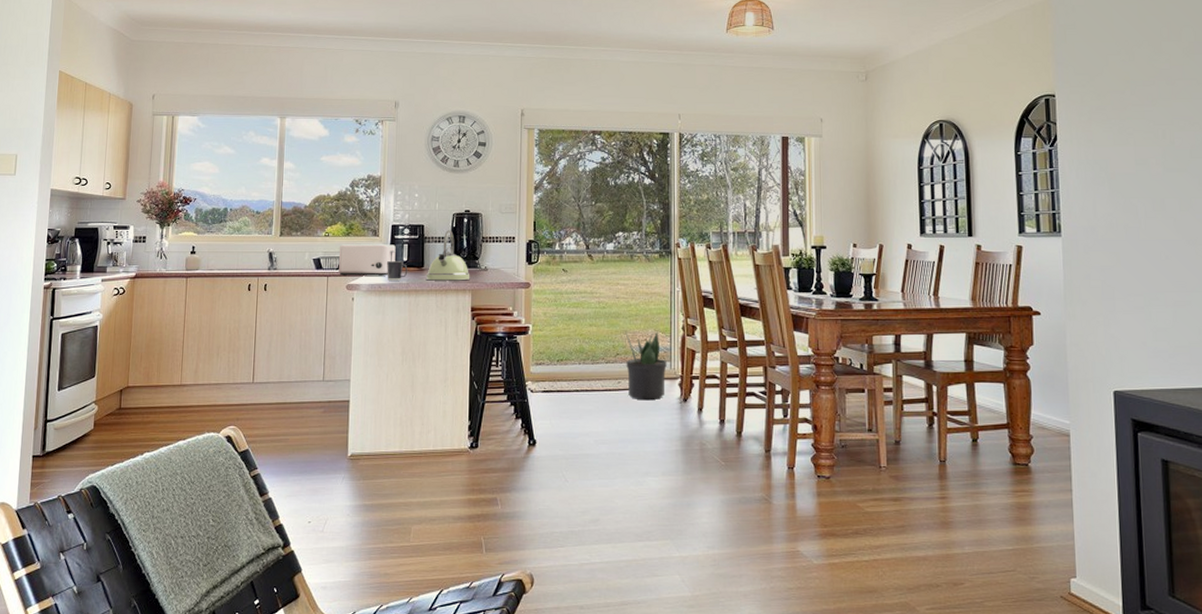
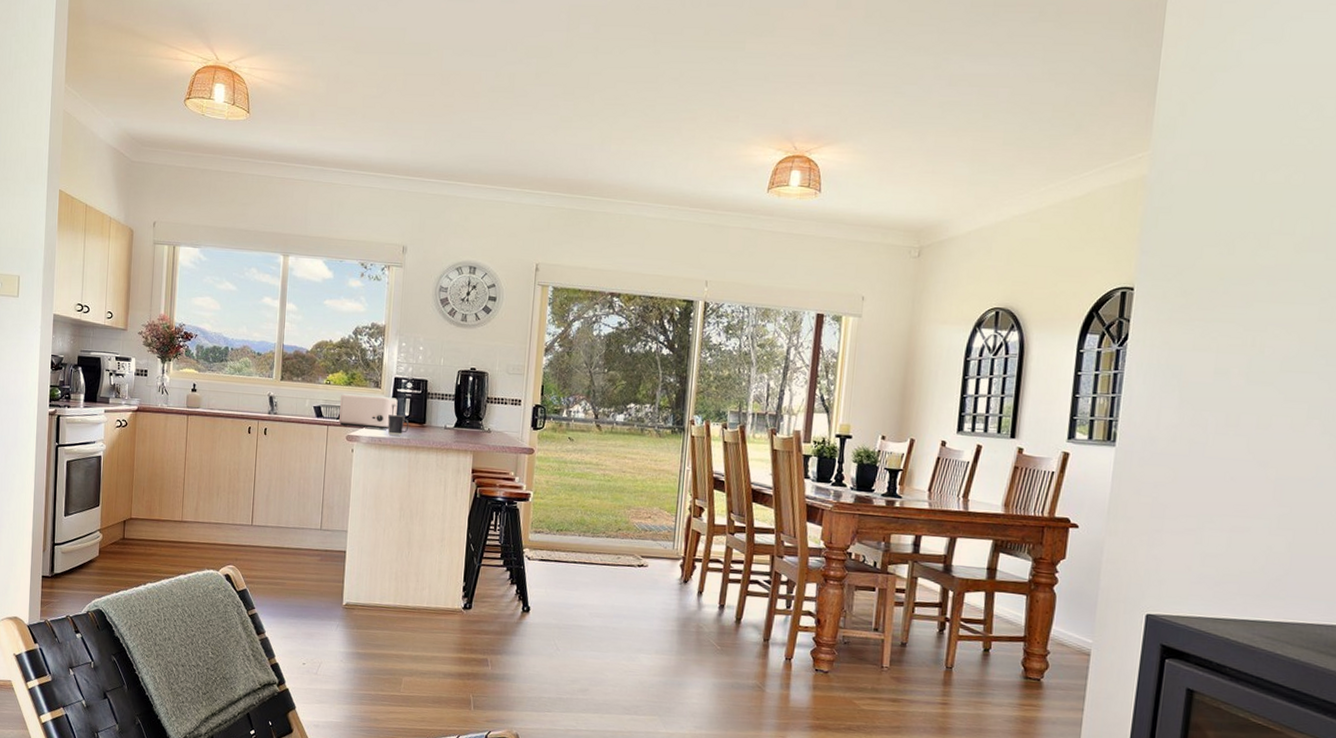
kettle: present [425,230,470,281] -> none [426,387,473,442]
planter: present [625,331,667,399] -> none [627,507,670,579]

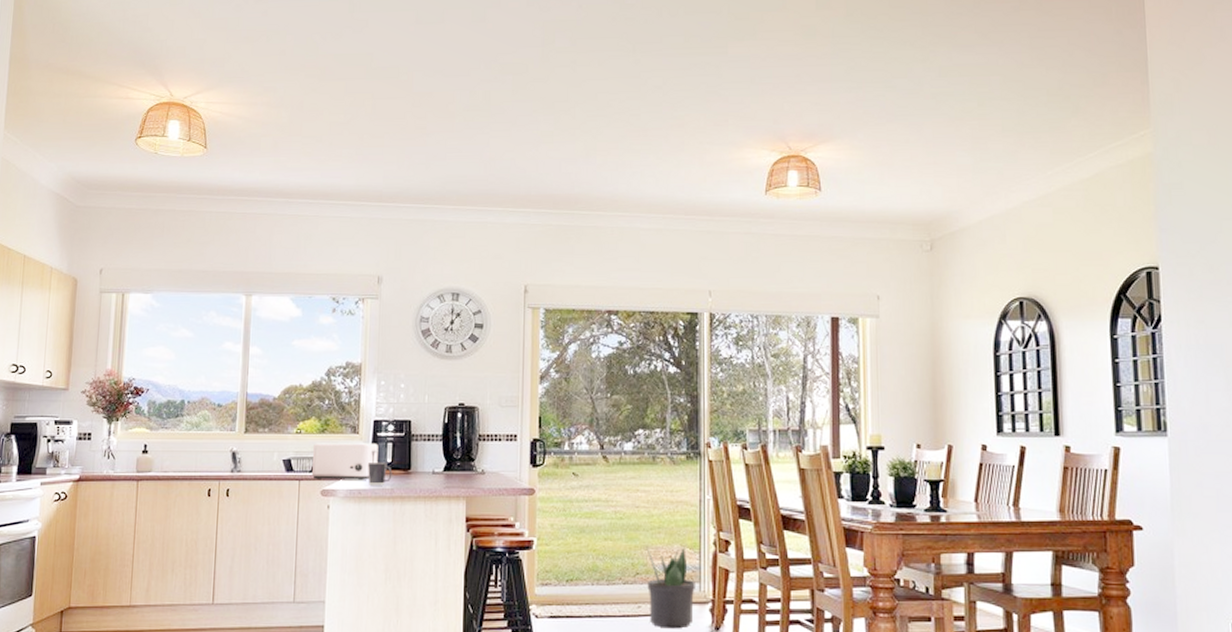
planter: none [627,507,670,579] -> present [646,546,695,628]

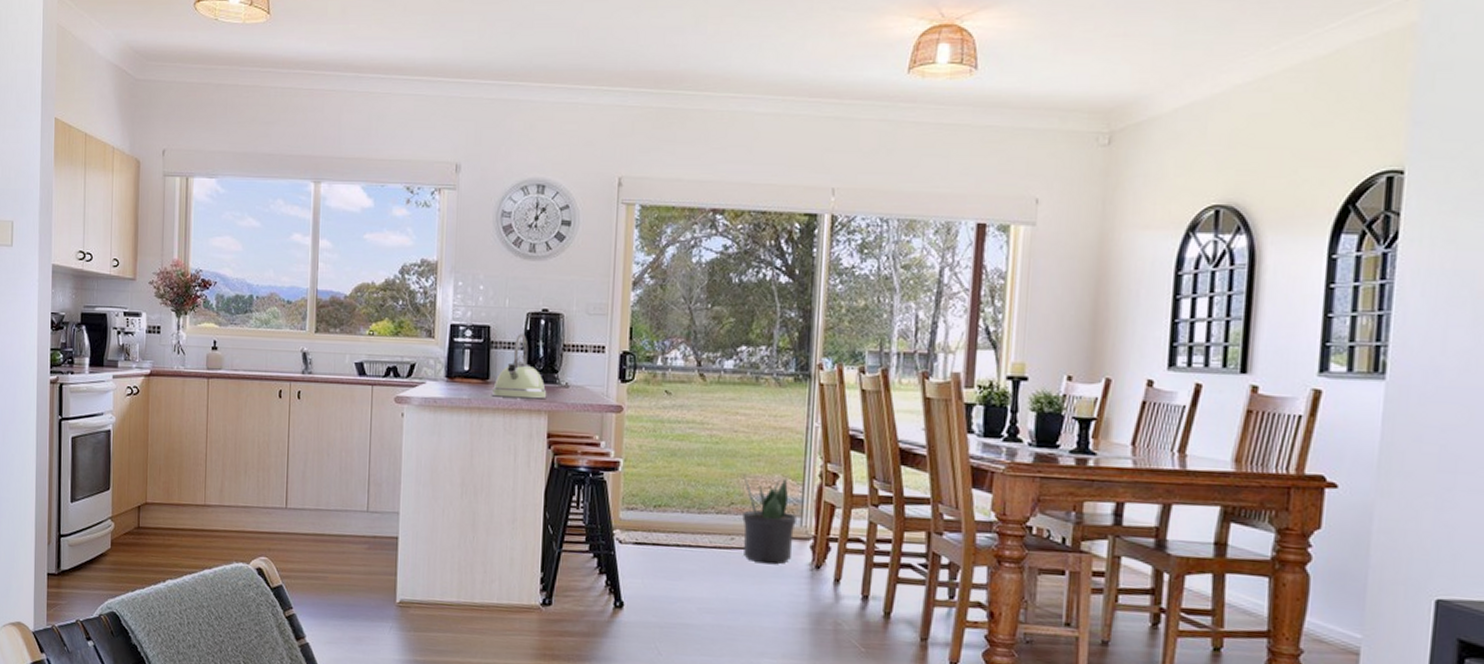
toaster: present [311,443,378,481] -> none [385,346,455,389]
mug: present [368,463,392,485] -> none [443,370,470,395]
kettle: none [412,426,465,486] -> present [491,334,547,400]

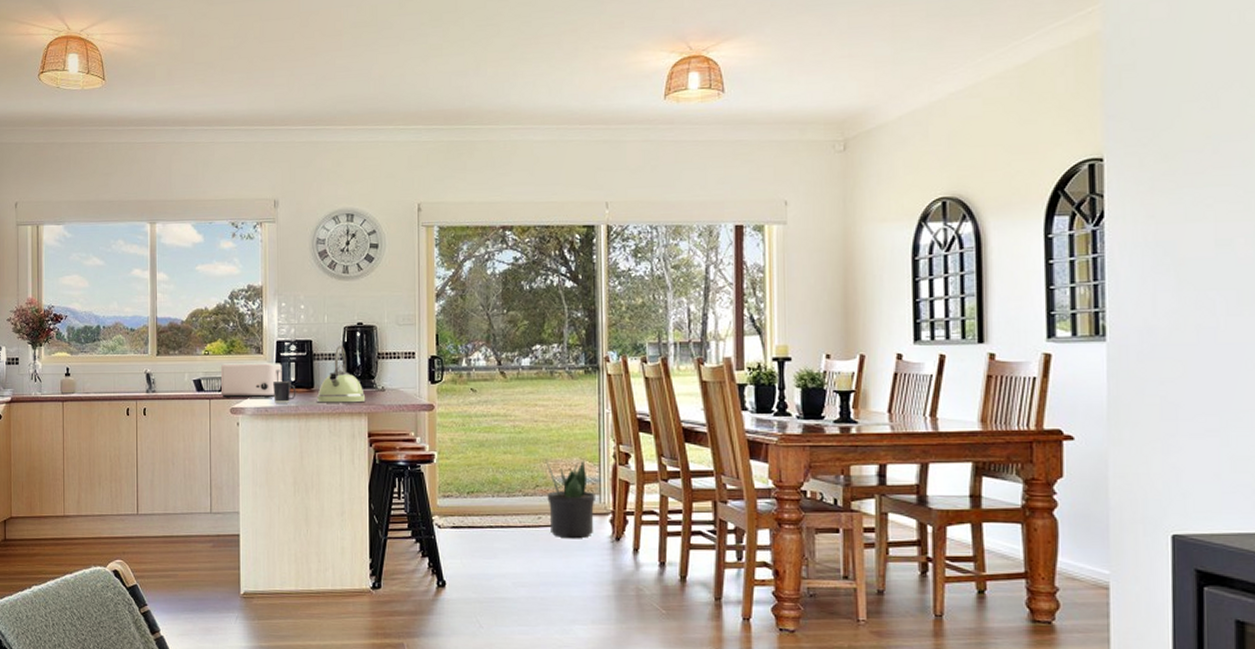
toaster: none [385,346,455,389] -> present [220,363,282,399]
mug: none [443,370,470,395] -> present [273,382,296,403]

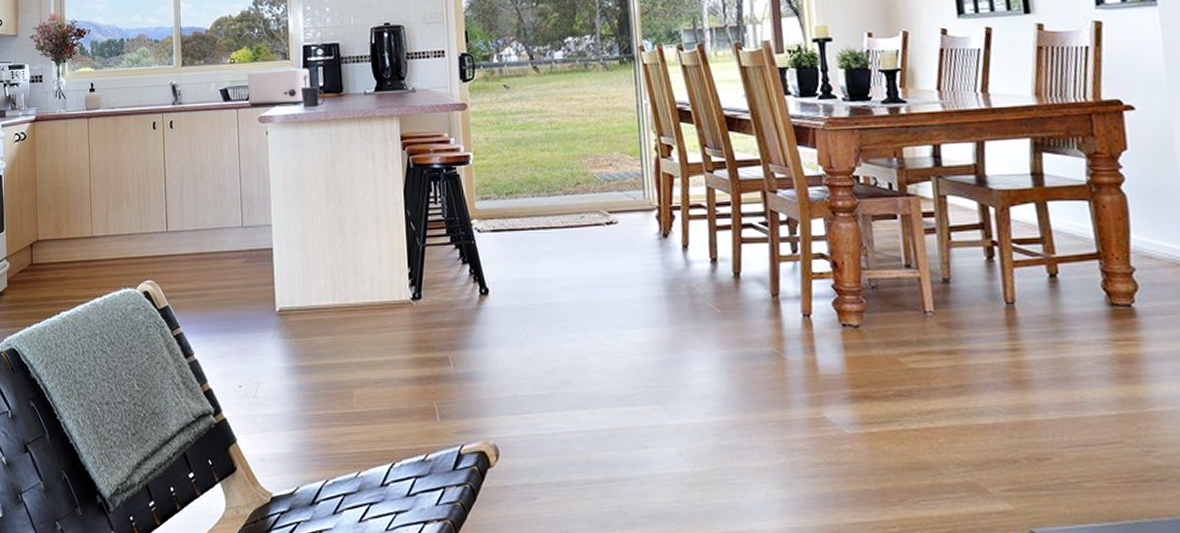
kettle: present [316,346,366,403] -> none [346,47,397,108]
planter: present [545,459,595,538] -> none [585,154,640,236]

